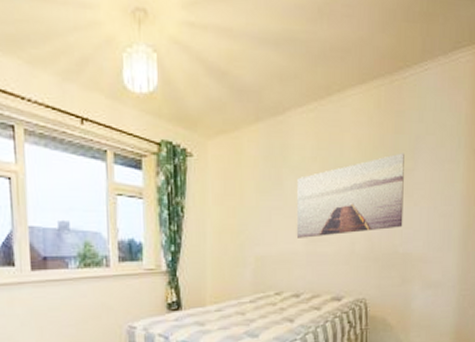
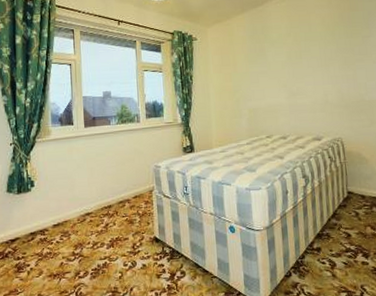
wall art: present [296,153,404,238] -> none [277,25,366,94]

